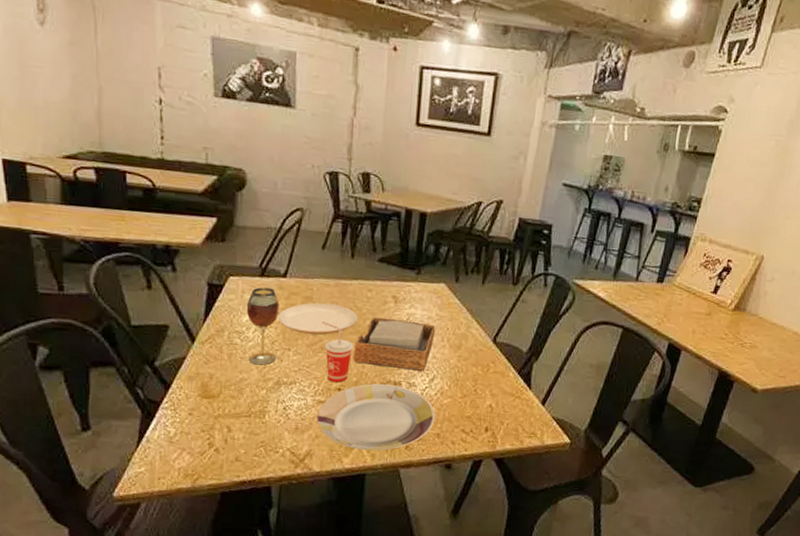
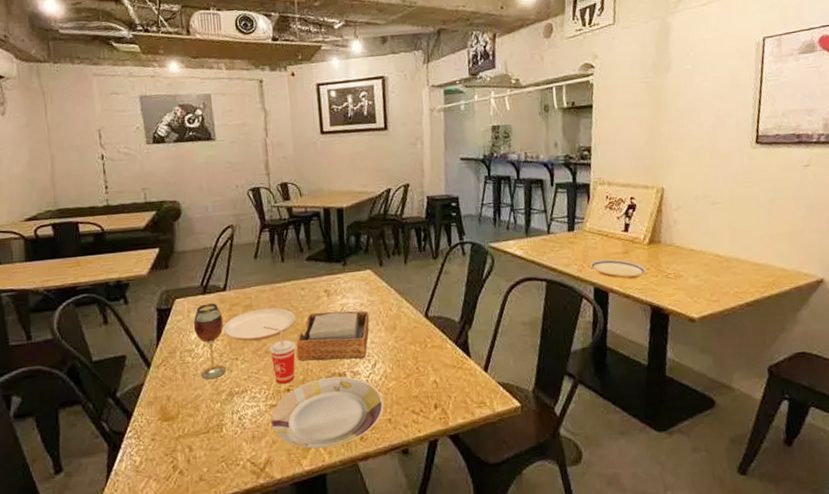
plate: none [670,316,726,341] -> present [590,258,648,279]

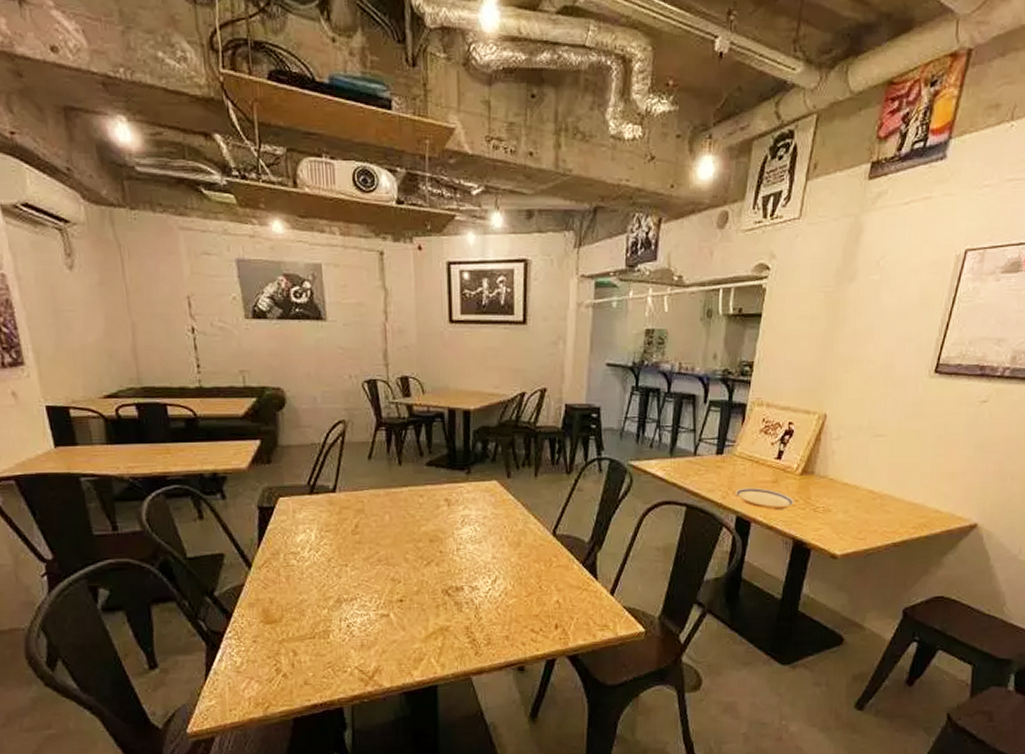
wineglass: present [193,303,226,380] -> none [298,505,334,585]
plate: present [222,307,296,341] -> none [331,514,413,547]
beverage cup: present [263,325,296,384] -> none [376,532,411,594]
plate: present [271,376,384,449] -> none [382,590,502,661]
napkin holder: present [296,310,370,361] -> none [411,522,493,573]

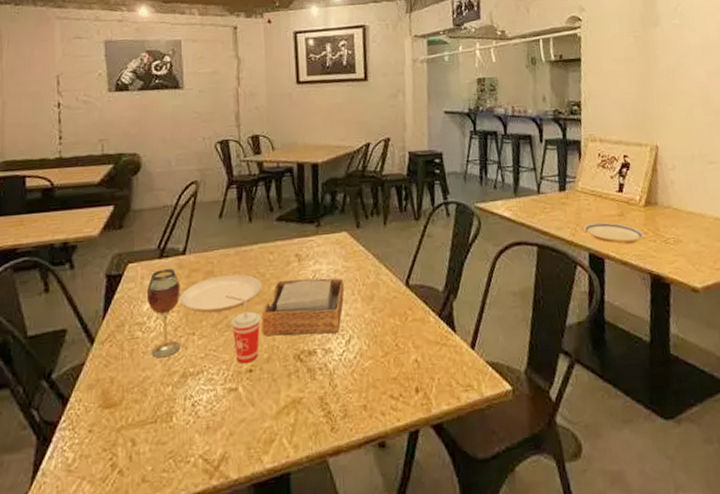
wineglass: none [298,505,334,585] -> present [146,269,181,358]
plate: none [331,514,413,547] -> present [179,274,263,313]
beverage cup: none [376,532,411,594] -> present [225,294,261,364]
napkin holder: none [411,522,493,573] -> present [261,278,345,337]

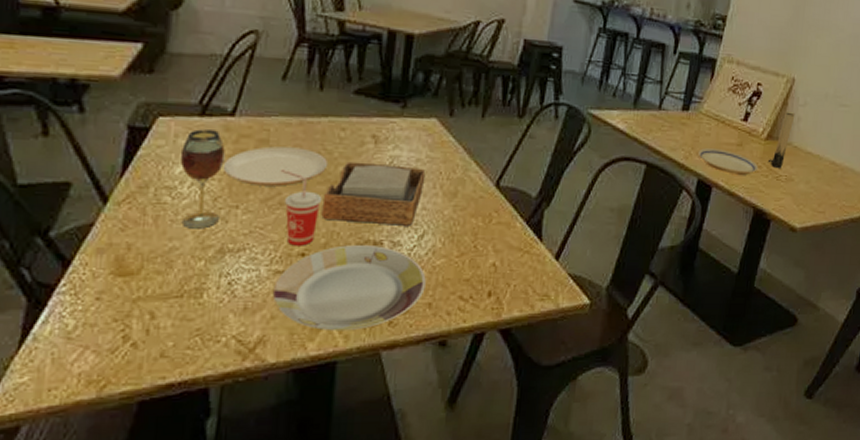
plate: none [230,354,359,443] -> present [273,245,426,331]
candle: none [652,175,668,232] -> present [767,110,796,168]

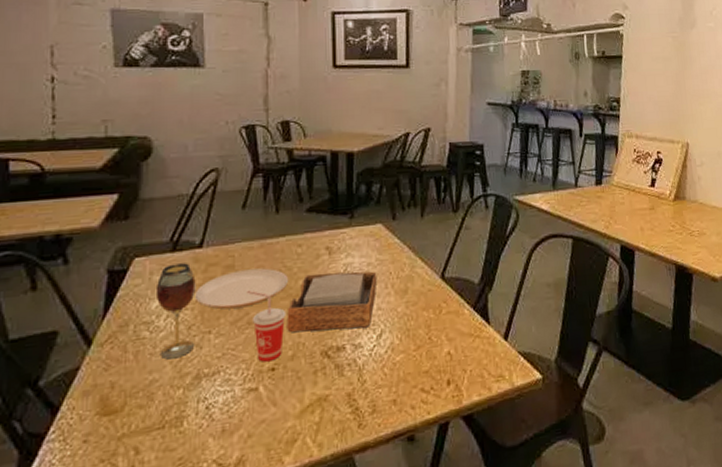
plate: present [273,245,426,331] -> none [249,350,389,442]
plate: present [698,148,759,175] -> none [616,215,673,237]
candle: present [767,110,796,168] -> none [679,172,696,225]

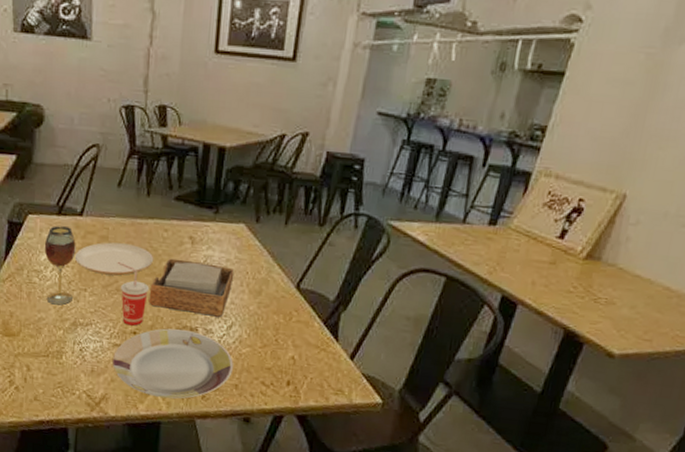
plate: none [249,350,389,442] -> present [113,328,233,399]

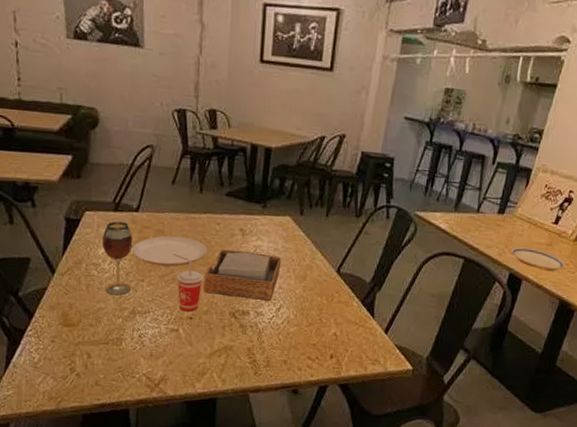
plate: present [113,328,233,399] -> none [171,313,282,377]
plate: none [504,264,574,295] -> present [511,247,566,271]

